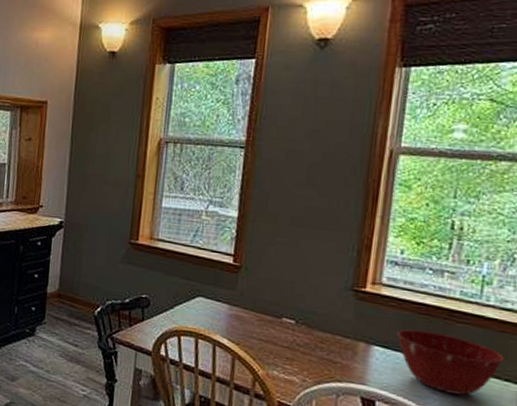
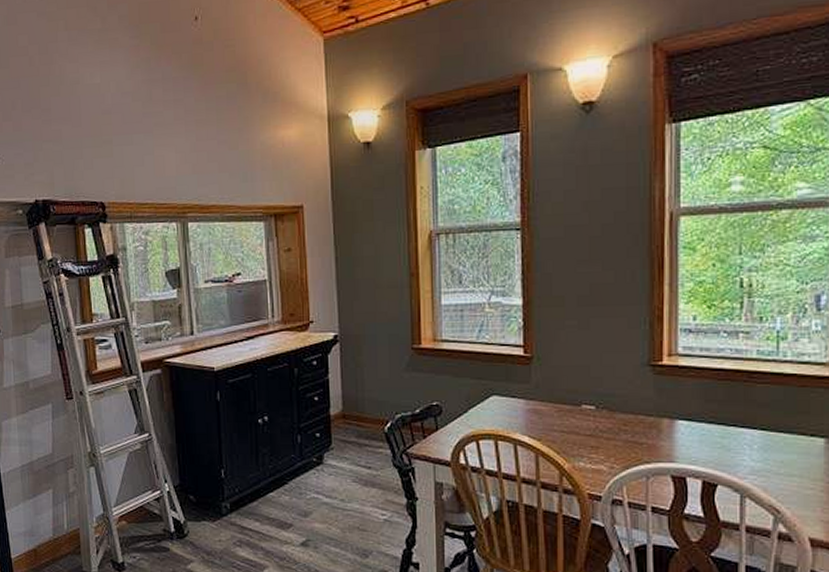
mixing bowl: present [397,329,504,396] -> none [700,396,807,458]

